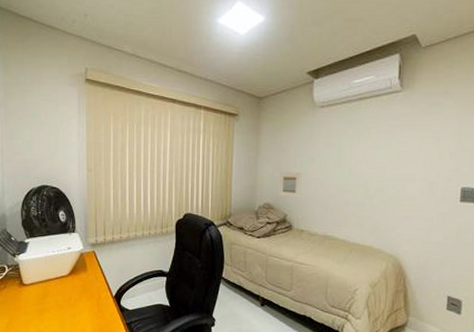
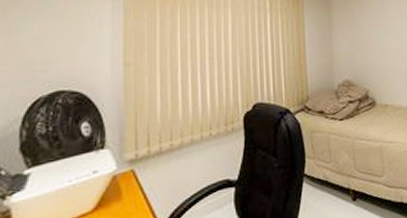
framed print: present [279,172,302,198] -> none [356,44,380,72]

